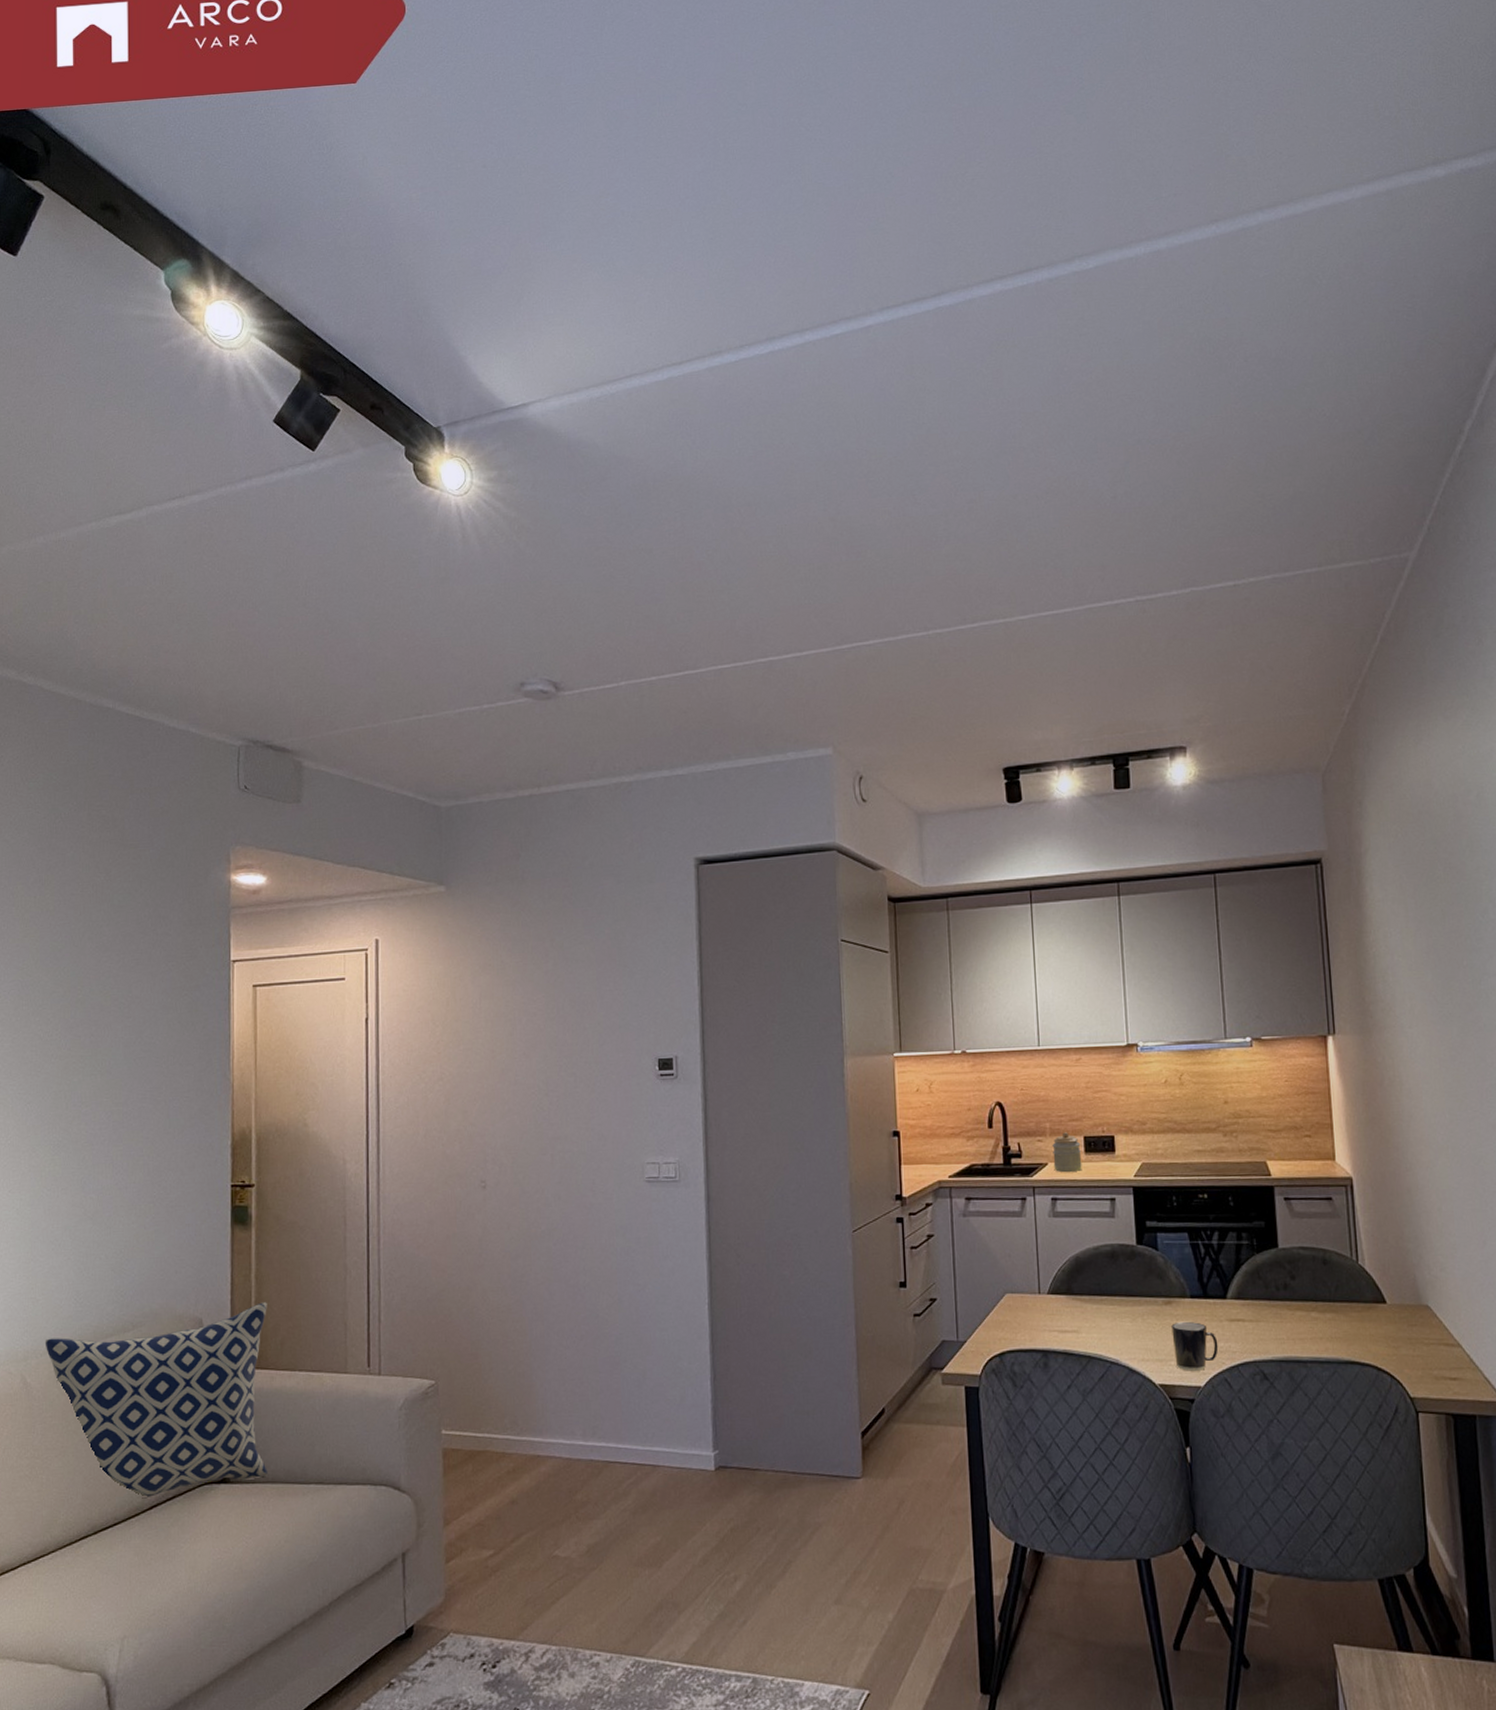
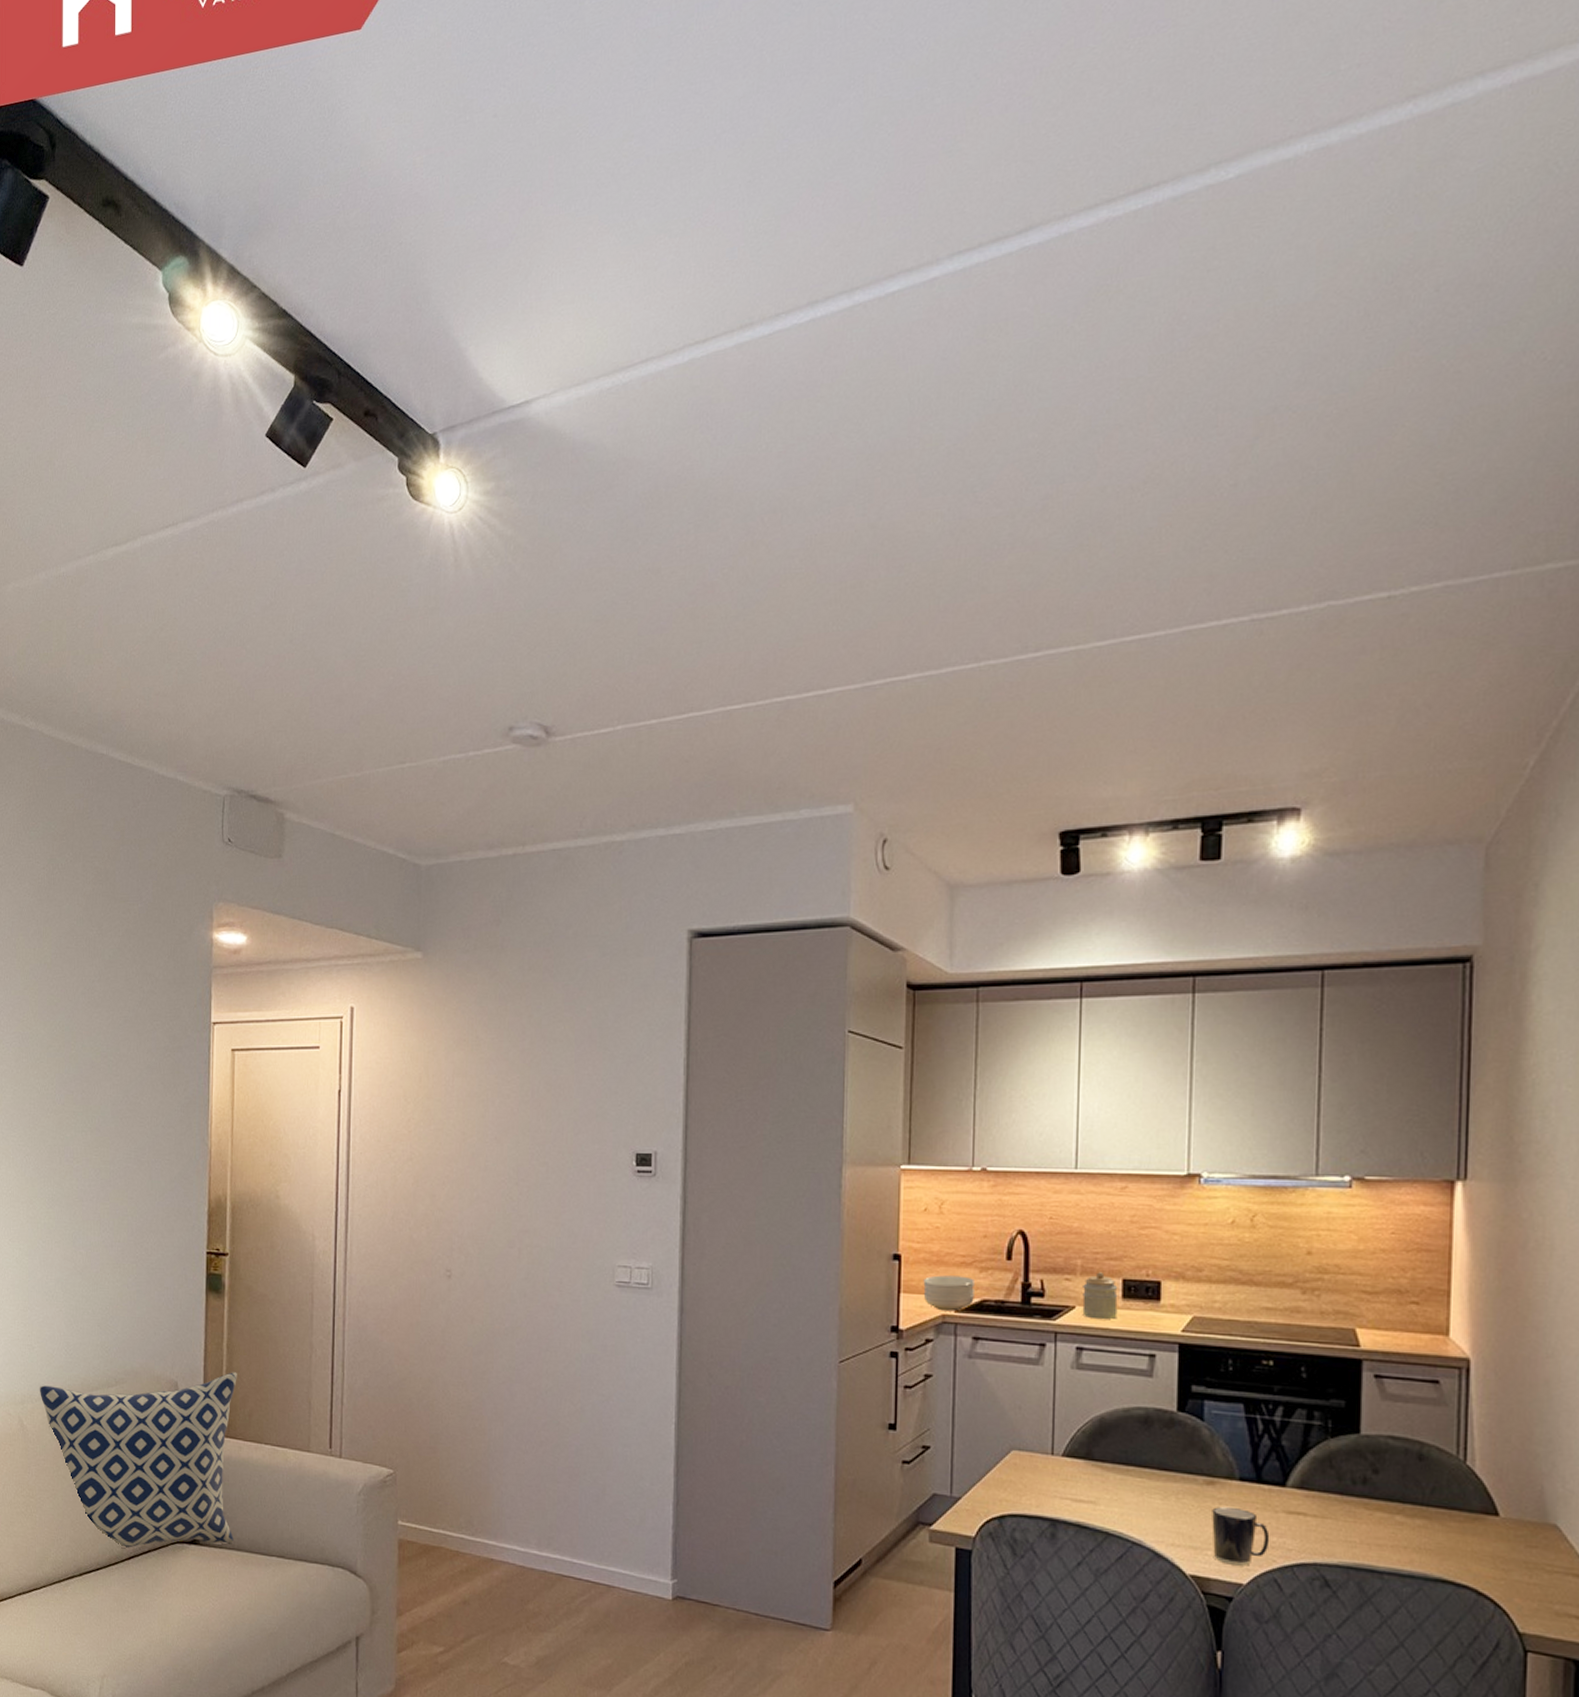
bowl: none [920,1145,964,1178] -> present [923,1275,974,1312]

